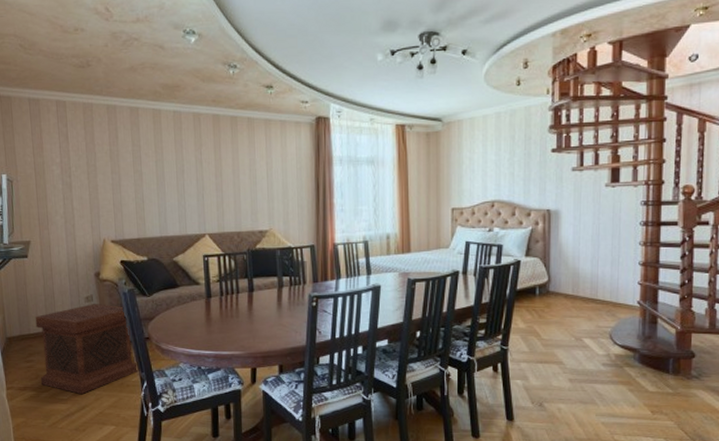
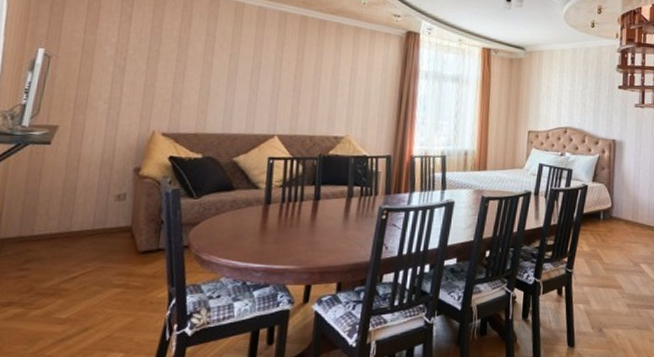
side table: present [35,304,138,395] -> none [33,203,168,314]

